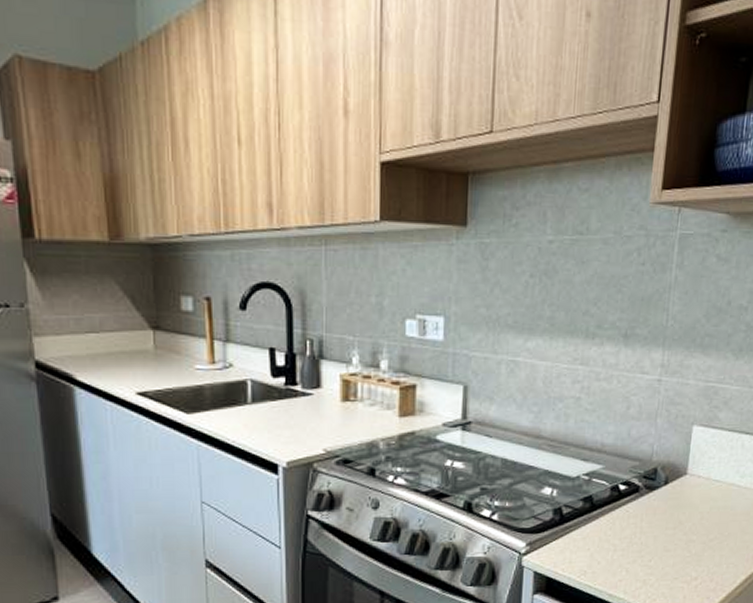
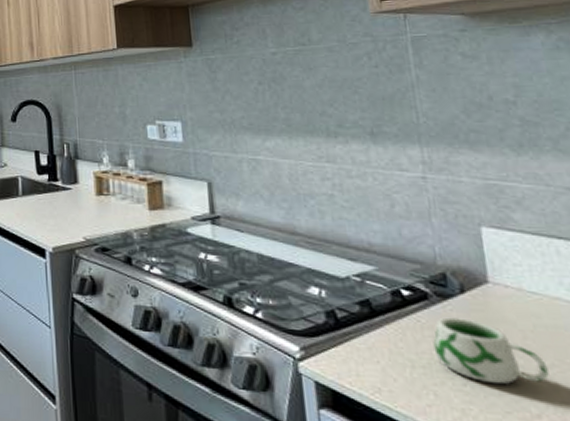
mug: none [634,506,712,558] -> present [433,317,549,385]

